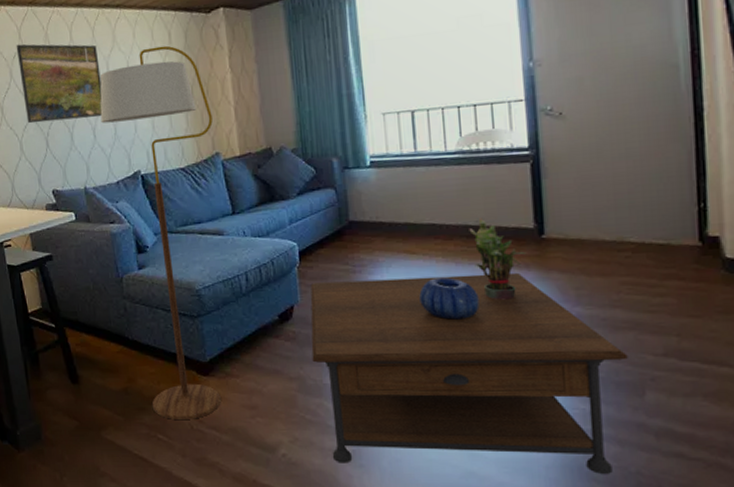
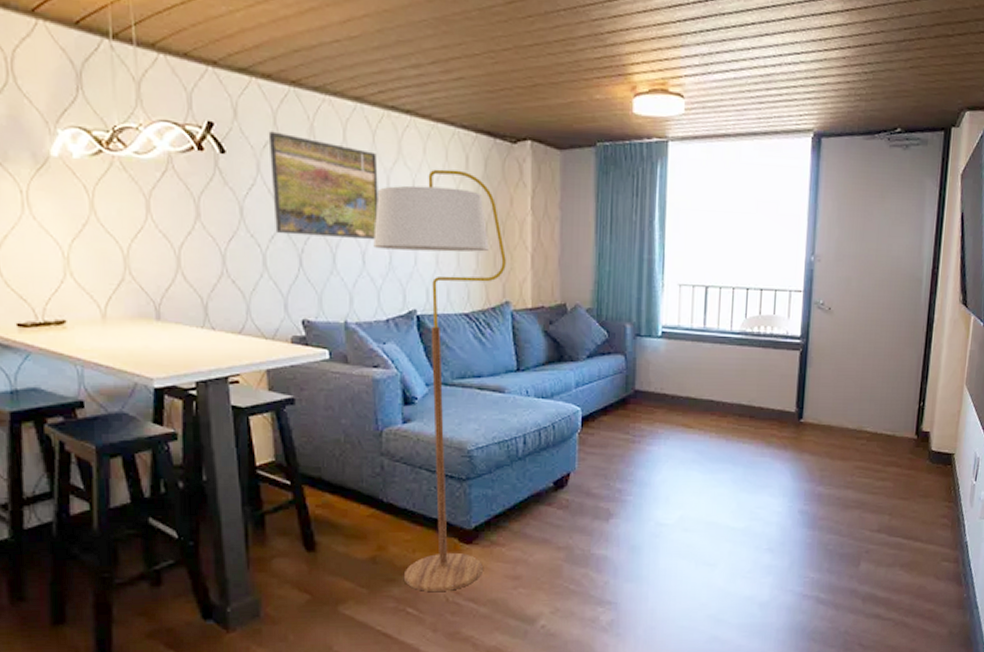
coffee table: present [310,272,628,474] -> none [582,451,852,634]
decorative bowl: present [419,277,480,320] -> none [690,453,742,494]
potted plant: present [469,217,527,300] -> none [741,398,787,477]

